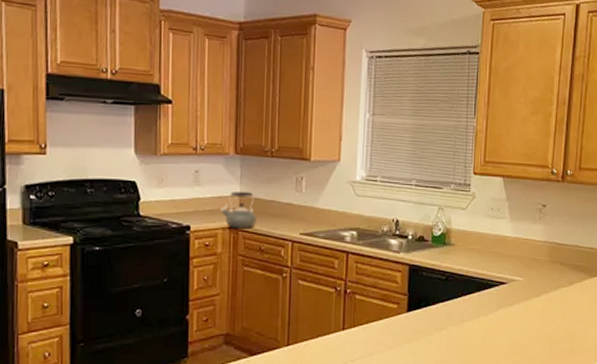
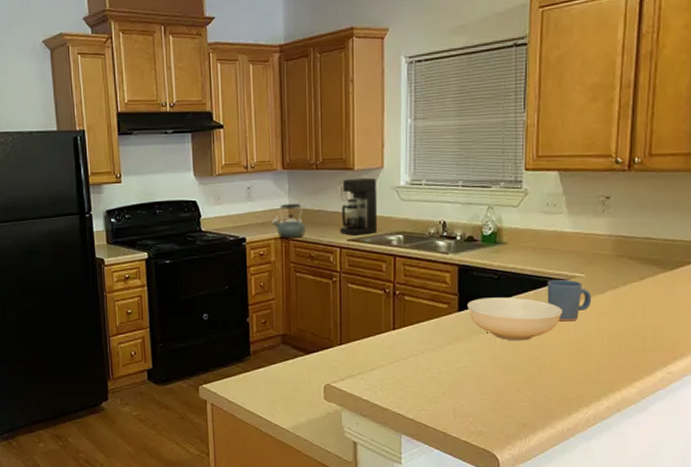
coffee maker: none [293,169,333,229] -> present [340,177,378,235]
bowl: none [416,298,503,343] -> present [467,297,564,341]
mug: none [489,283,529,324] -> present [547,280,592,322]

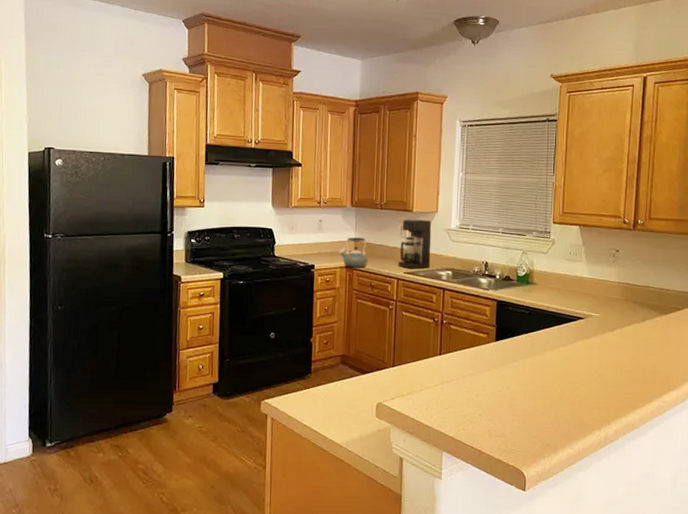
bowl: present [467,297,564,341] -> none [503,330,581,370]
mug: present [547,280,592,322] -> none [568,318,604,354]

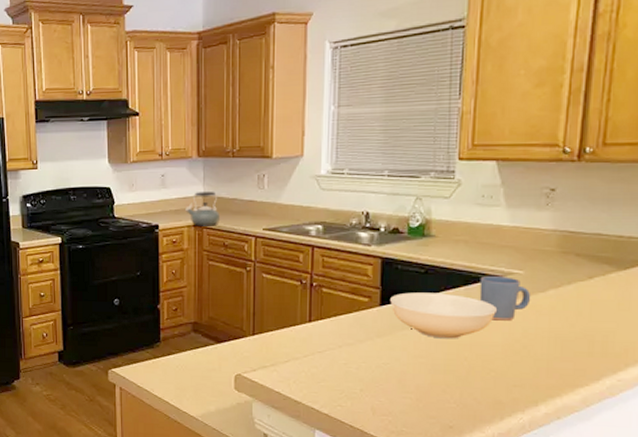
coffee maker: present [398,219,432,269] -> none [256,166,296,225]
bowl: none [503,330,581,370] -> present [390,292,498,339]
mug: none [568,318,604,354] -> present [479,276,531,321]

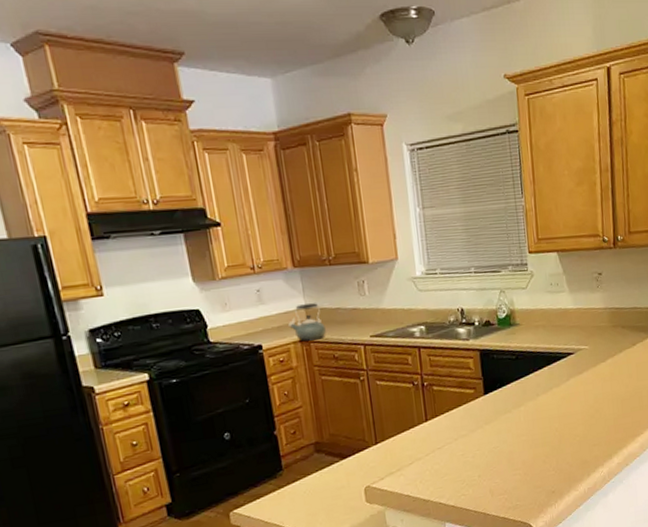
bowl: present [390,292,498,339] -> none [491,374,575,416]
mug: present [479,276,531,321] -> none [558,352,597,392]

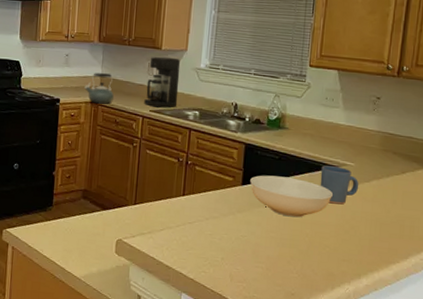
coffee maker: none [359,270,400,331] -> present [144,56,180,108]
bowl: none [491,374,575,416] -> present [250,175,334,218]
mug: none [558,352,597,392] -> present [320,165,359,205]

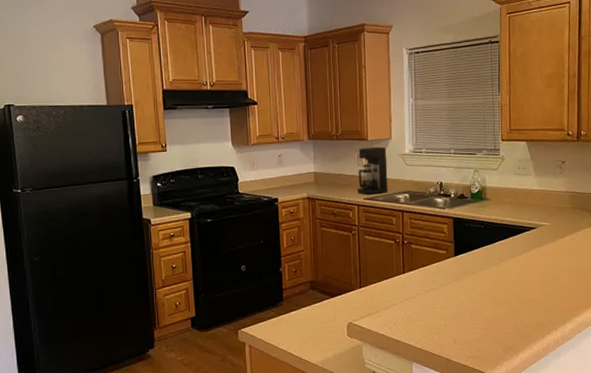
kettle: present [84,73,114,104] -> none [300,169,329,198]
bowl: present [250,175,334,218] -> none [461,243,535,279]
mug: present [320,165,359,205] -> none [522,228,556,262]

